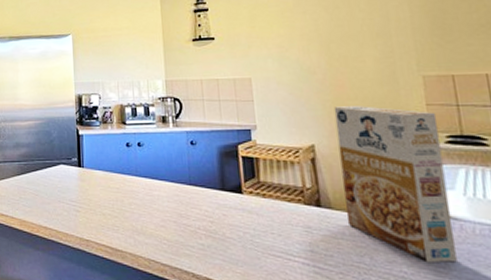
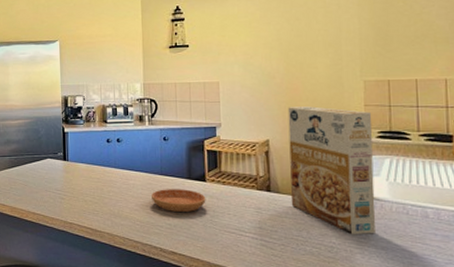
saucer: none [178,202,244,230] -> present [150,189,206,212]

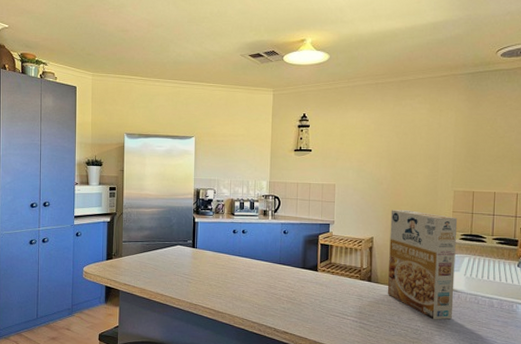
saucer: present [150,189,206,212] -> none [269,276,317,297]

